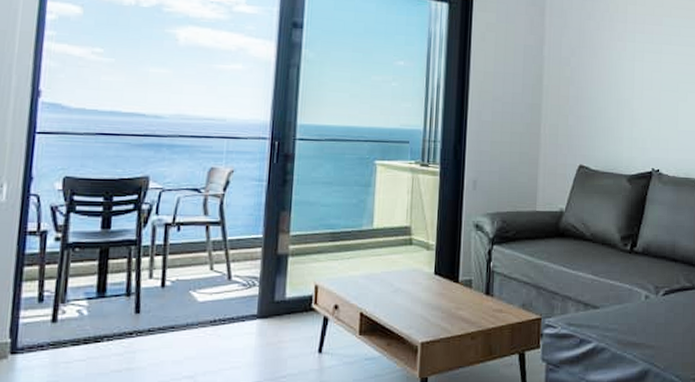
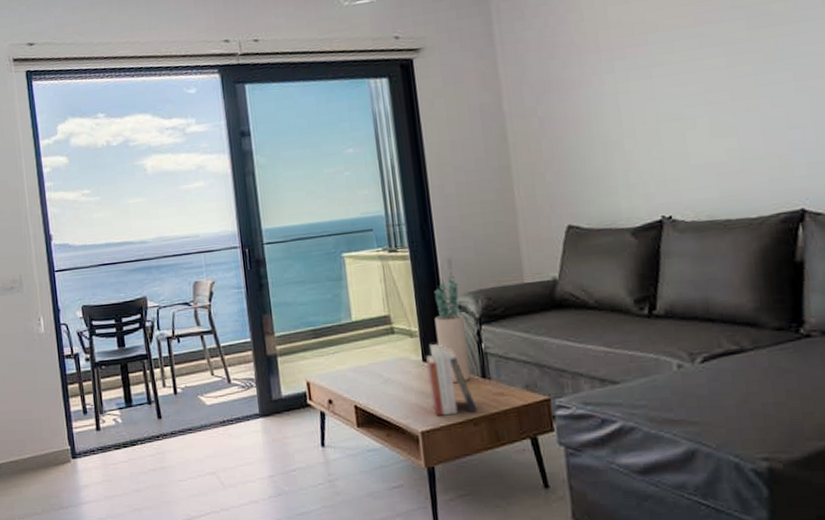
books: none [436,258,477,328] -> present [426,343,477,416]
vase: none [450,192,480,298] -> present [433,271,471,384]

